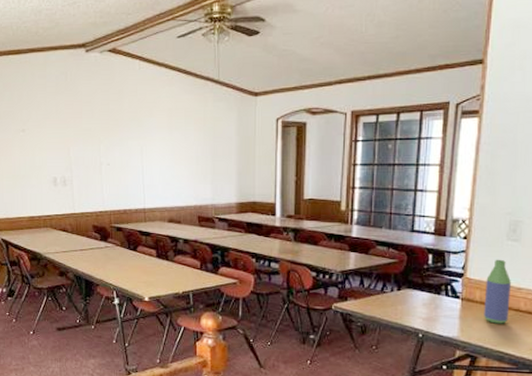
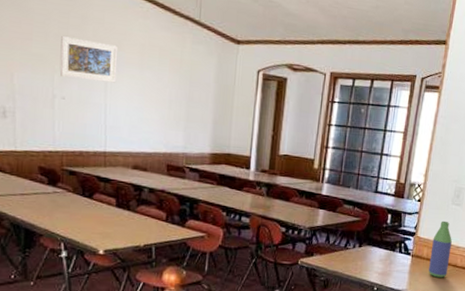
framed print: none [104,110,150,147] -> present [59,35,117,83]

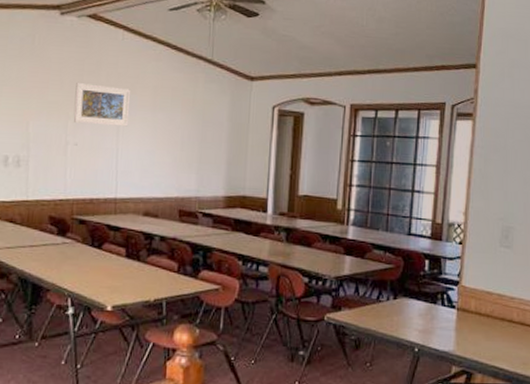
bottle: present [428,220,452,278] -> none [479,266,504,336]

